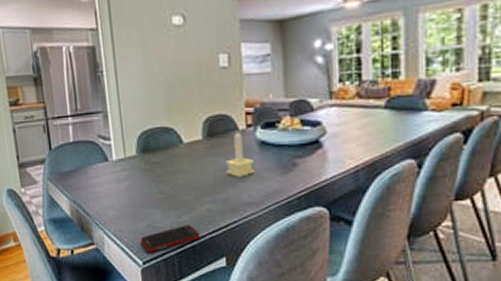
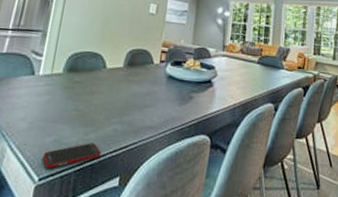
candle: present [225,132,255,177] -> none [136,65,161,103]

